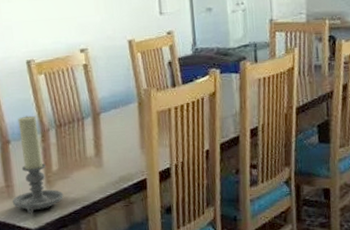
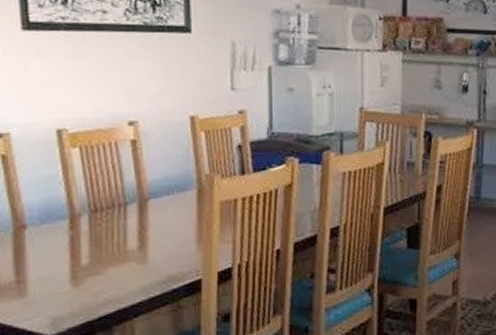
candle holder: present [12,115,64,215] -> none [23,196,94,318]

